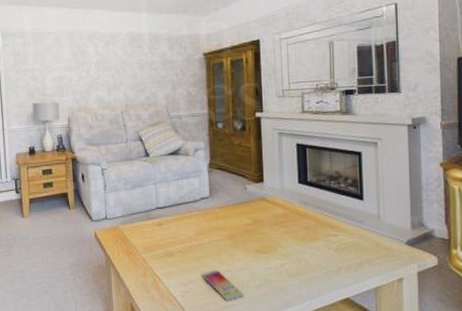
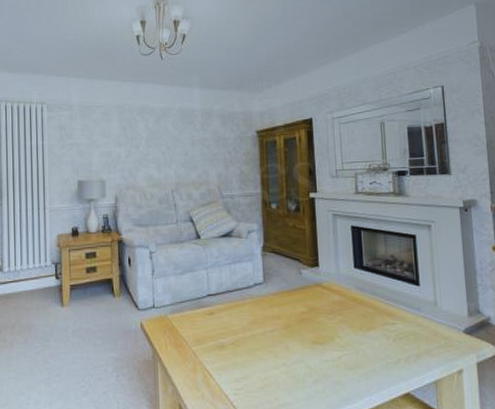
smartphone: present [202,269,245,301] -> none [256,363,301,399]

